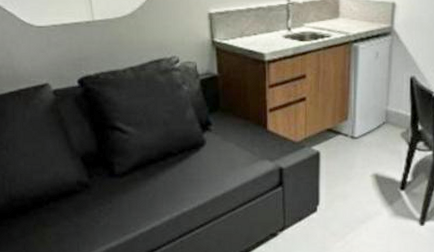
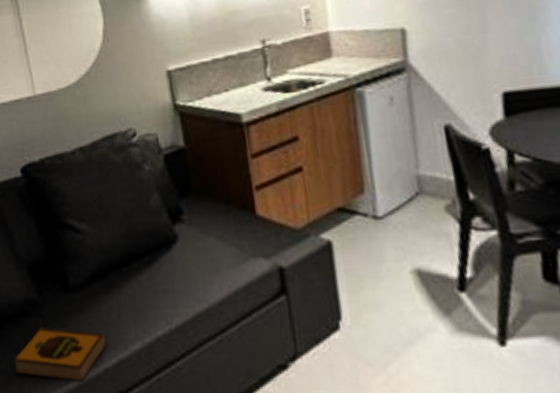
hardback book: none [65,202,144,242] -> present [13,326,108,382]

